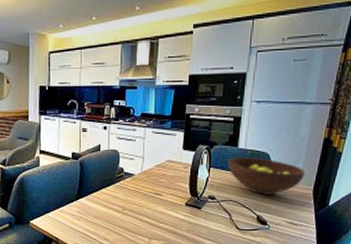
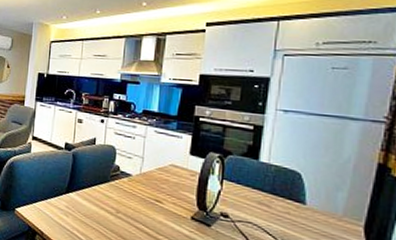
fruit bowl: present [227,157,306,195] -> none [245,171,353,225]

